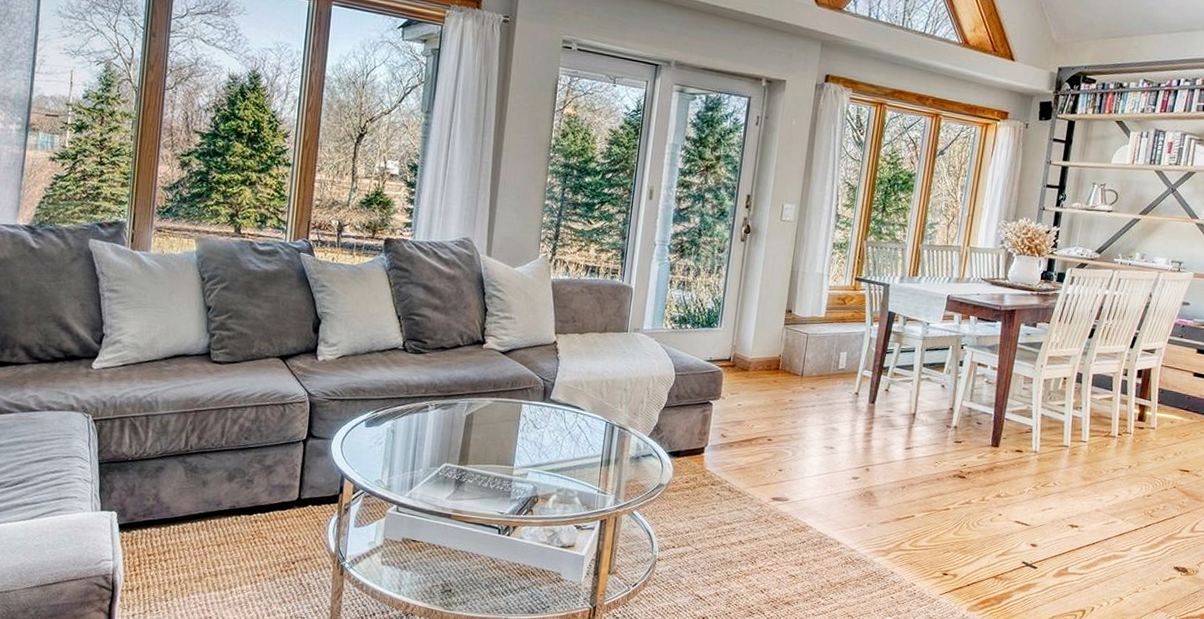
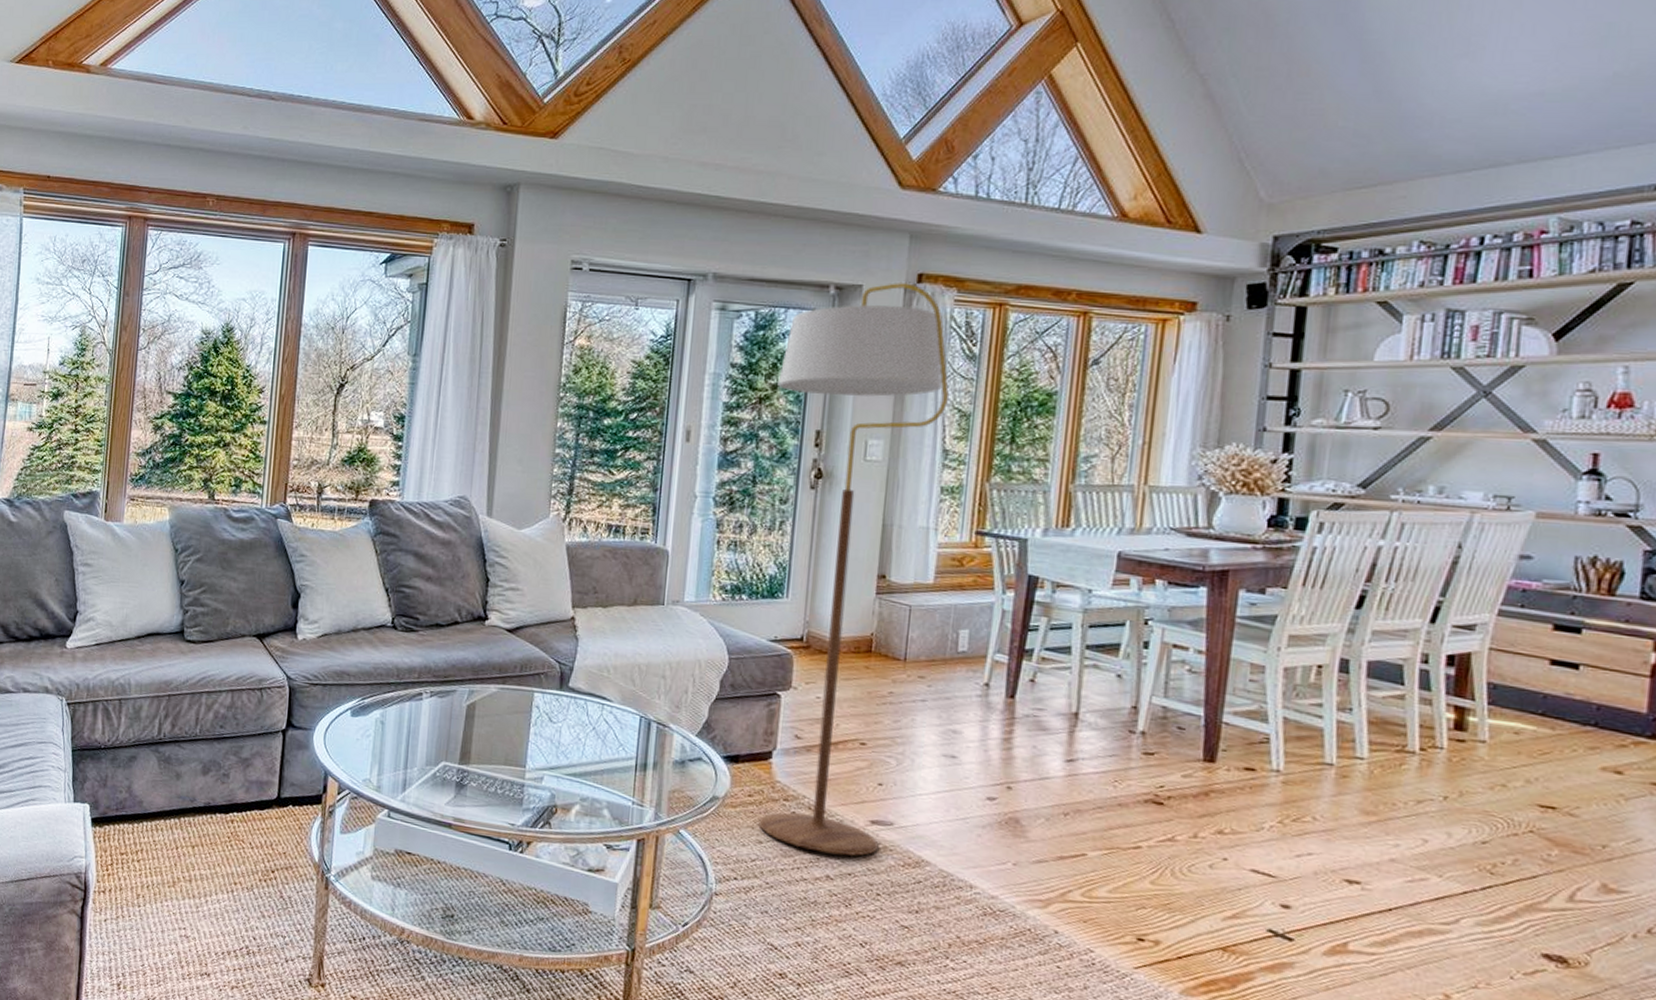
floor lamp: none [692,80,843,526] -> present [758,283,949,857]

